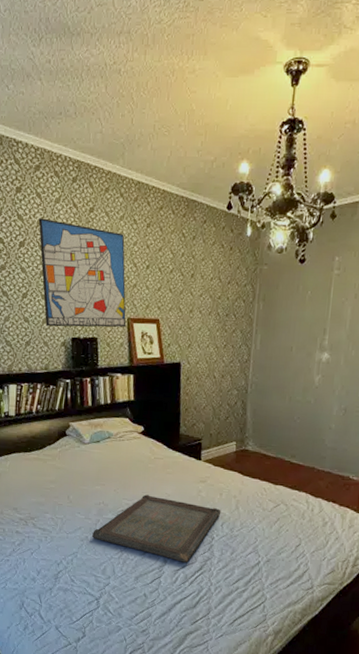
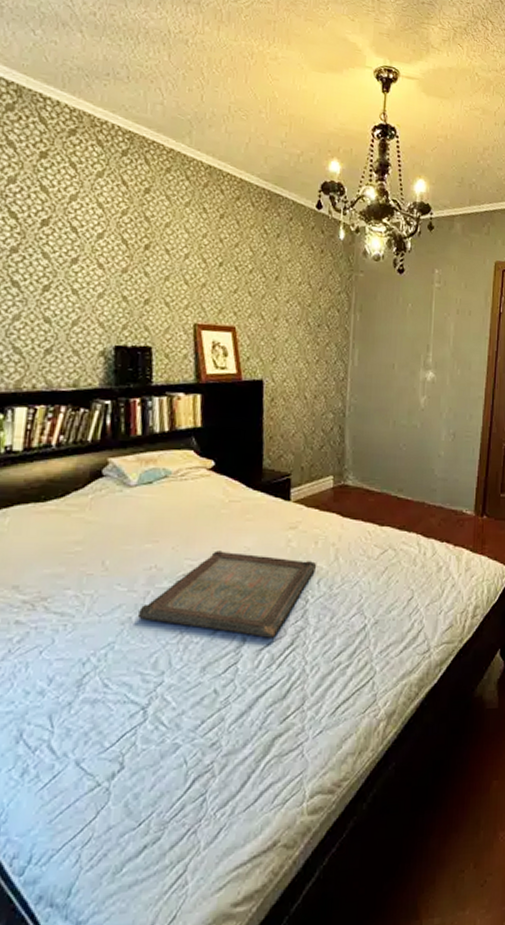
wall art: present [38,218,126,328] -> none [71,192,192,335]

